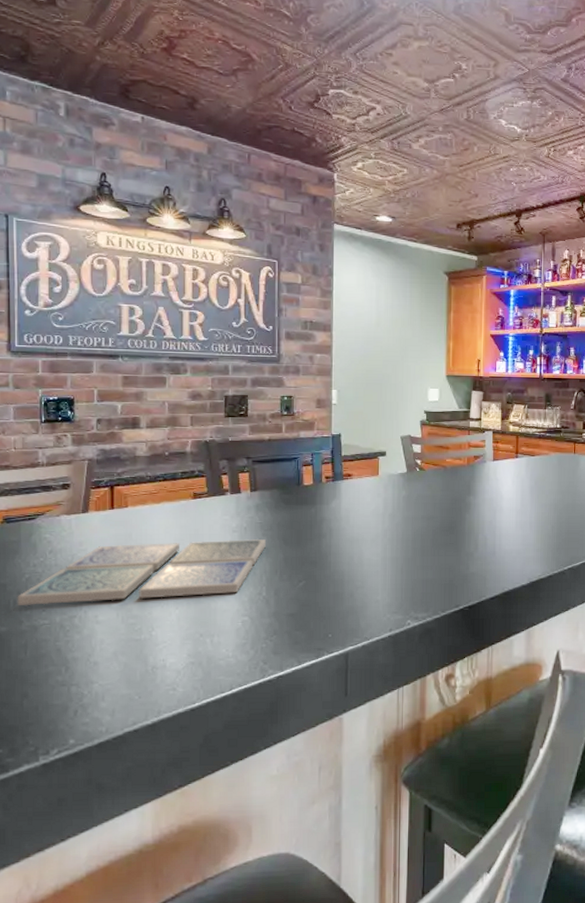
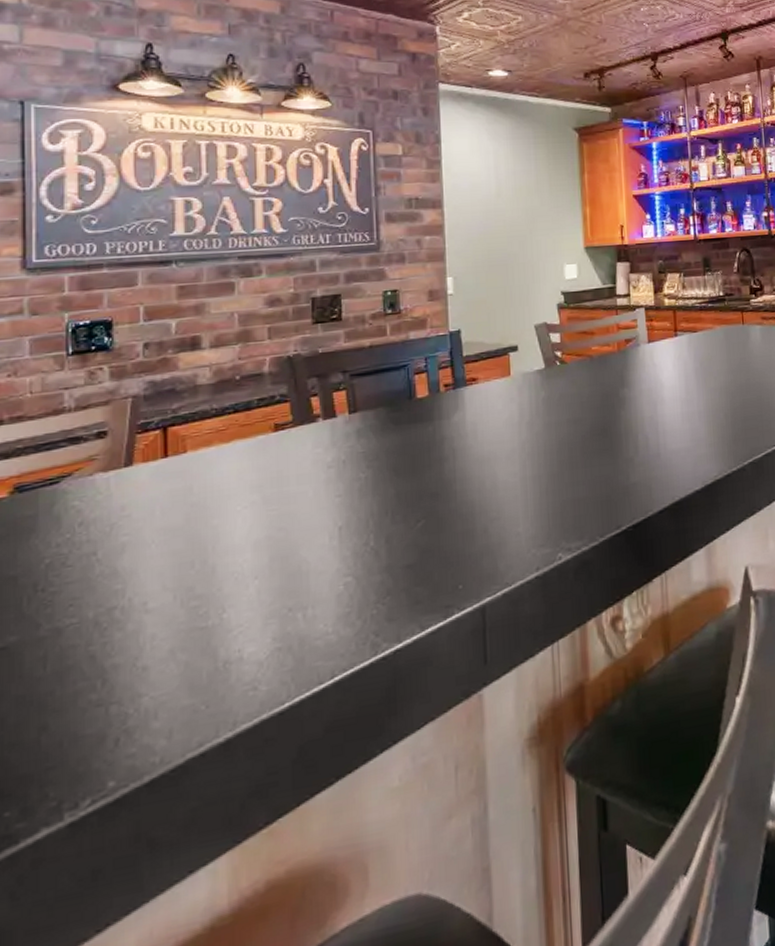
drink coaster: present [17,539,266,605] -> none [32,473,371,603]

